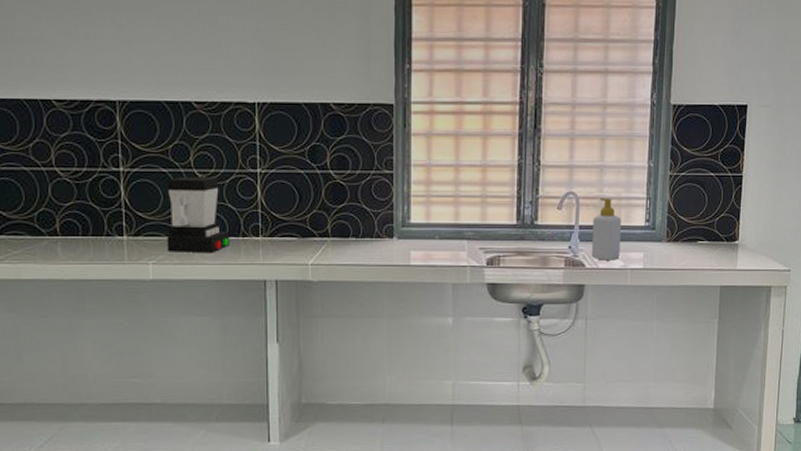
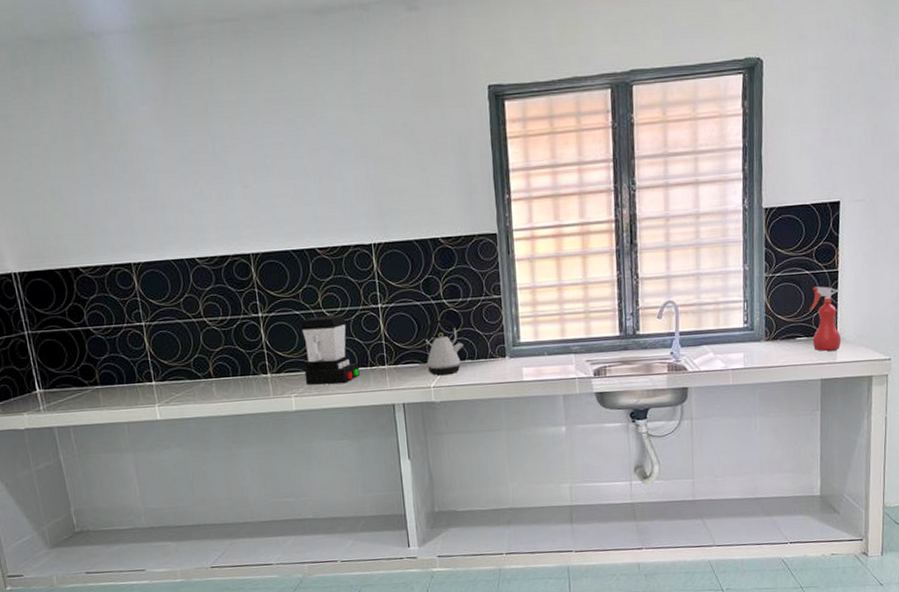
kettle: none [302,192,348,251] -> present [423,319,463,375]
soap bottle: present [591,197,622,260] -> none [692,303,721,363]
spray bottle: none [713,190,744,257] -> present [810,286,842,351]

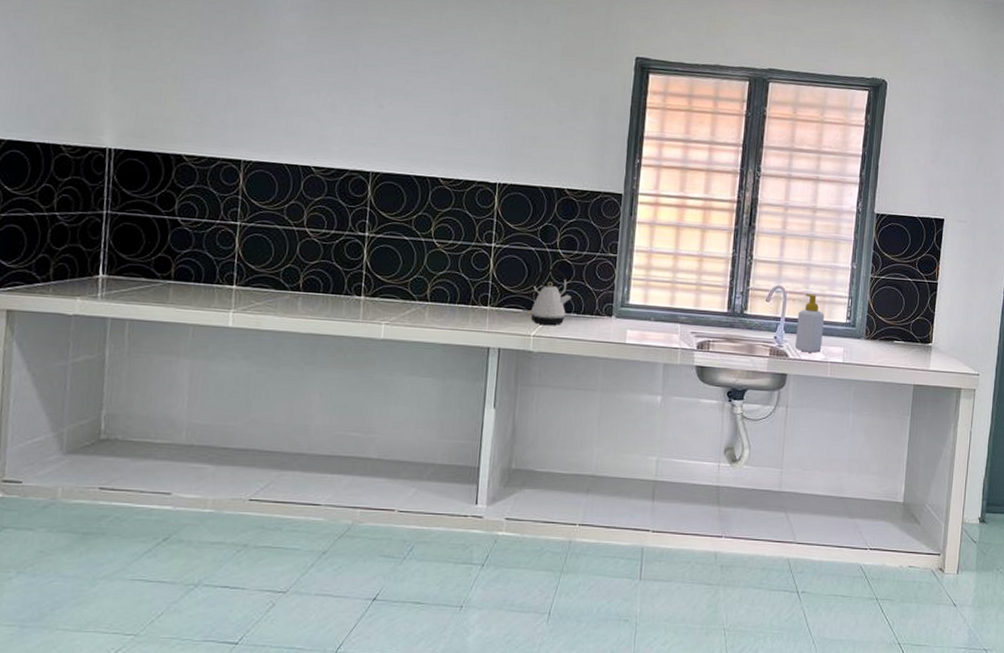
coffee maker: present [300,315,360,385] -> none [400,245,461,319]
soap bottle: none [692,303,721,363] -> present [794,293,825,353]
spray bottle: present [810,286,842,351] -> none [909,294,938,358]

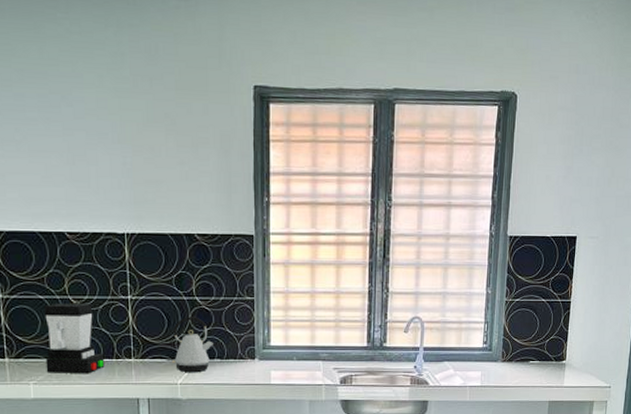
coffee maker: none [400,245,461,319] -> present [44,302,105,374]
soap bottle: present [794,293,825,353] -> none [434,321,462,379]

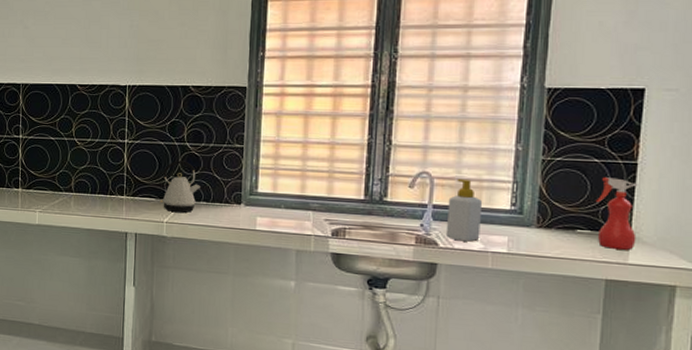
coffee maker: present [44,302,105,374] -> none [50,143,100,207]
soap bottle: none [434,321,462,379] -> present [445,178,483,242]
spray bottle: none [543,314,571,375] -> present [597,177,638,250]

